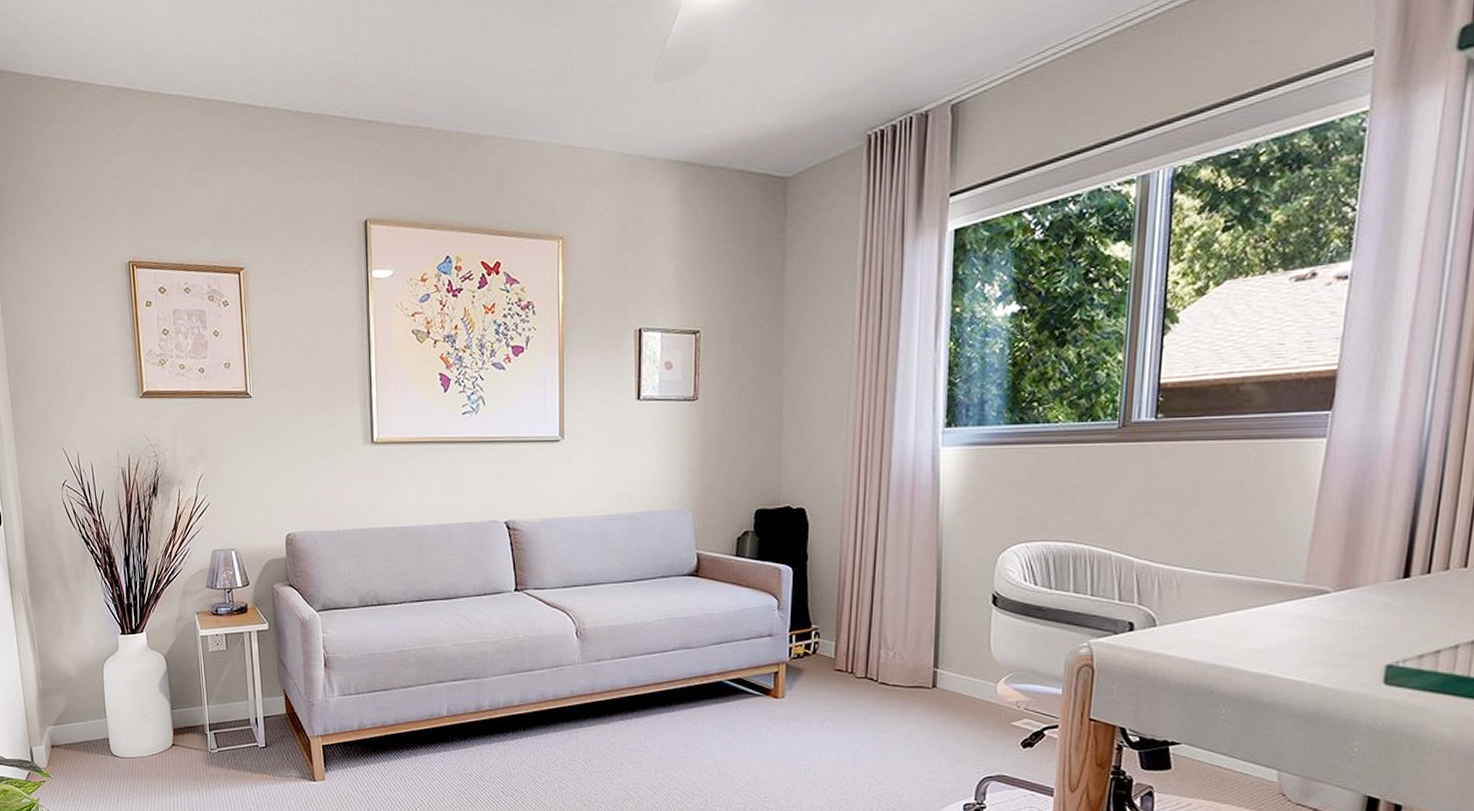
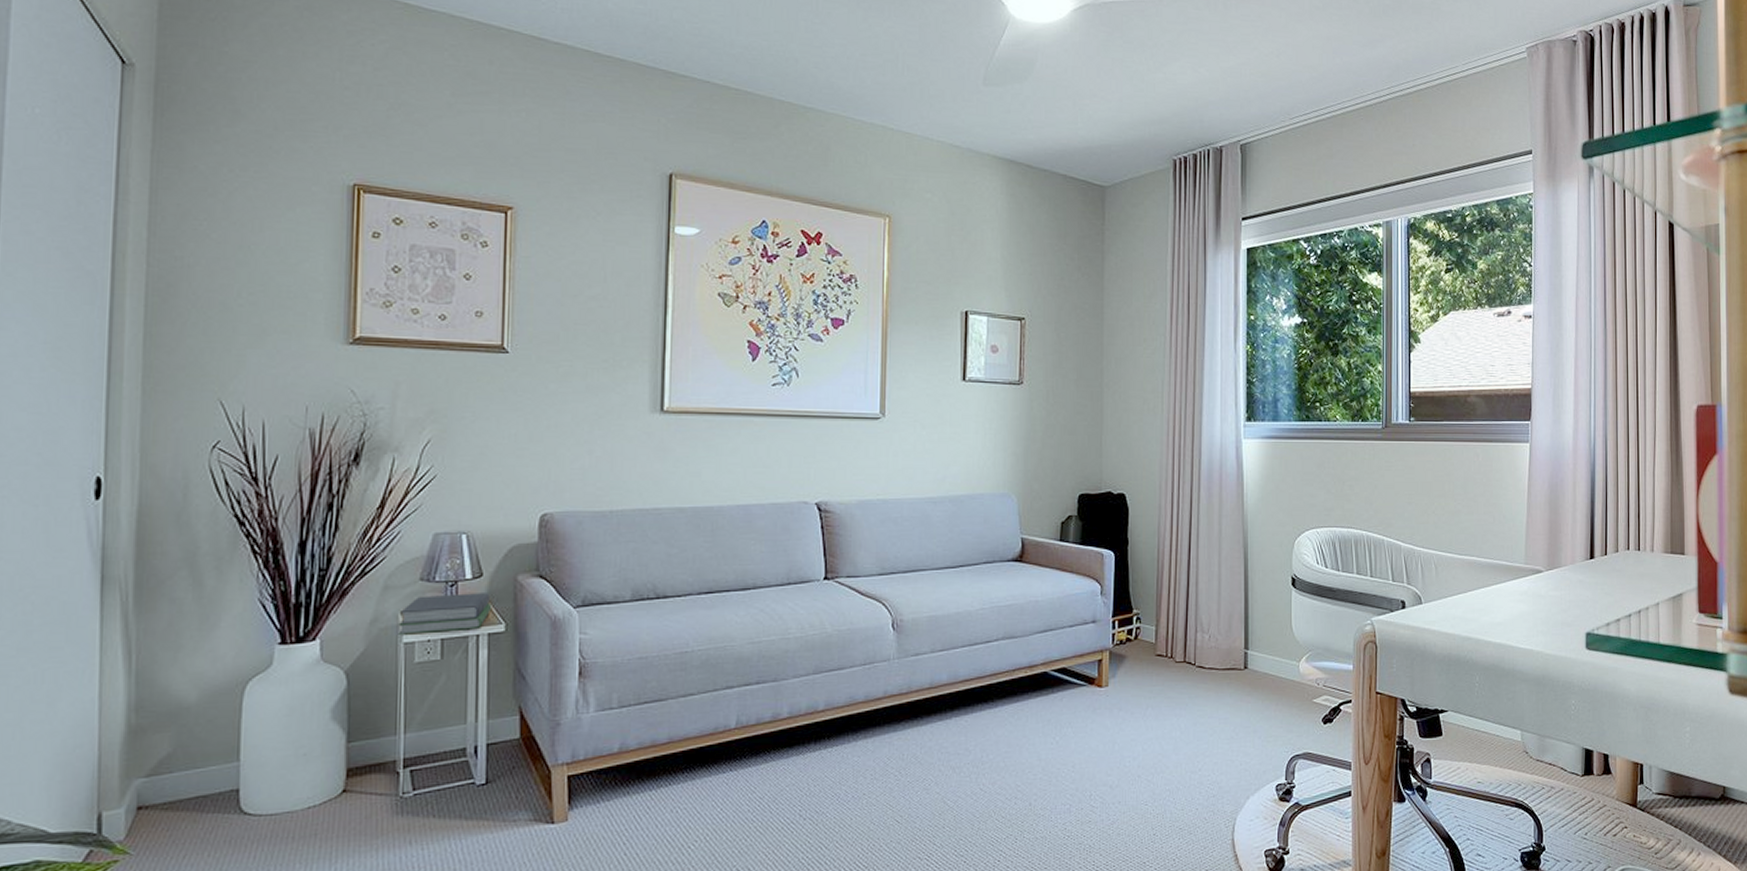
book: none [195,598,258,630] -> present [398,593,492,635]

